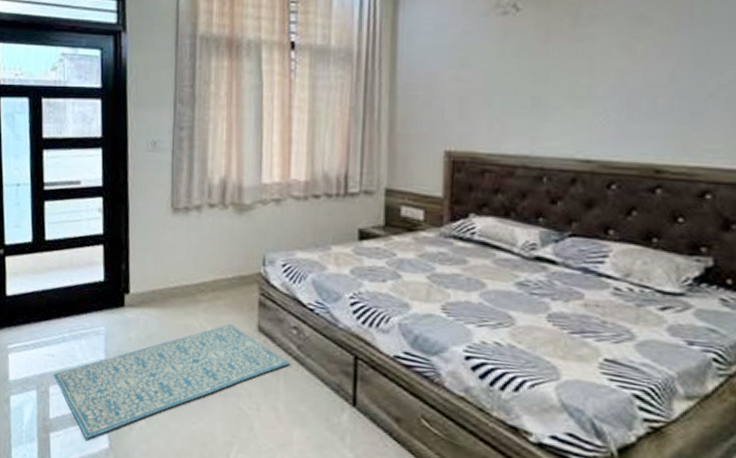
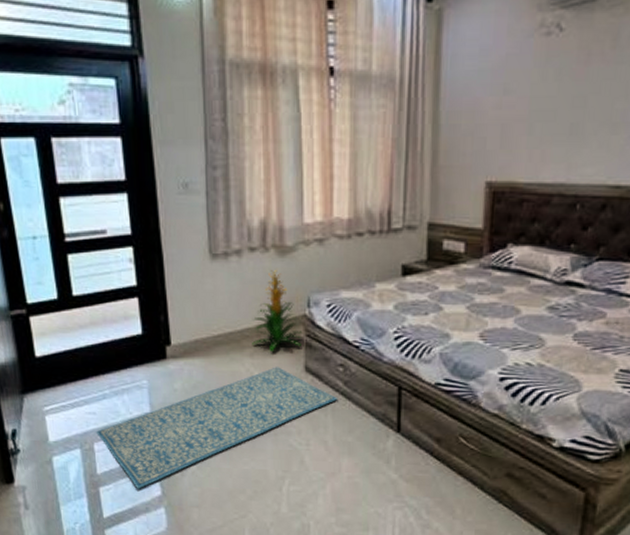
indoor plant: none [207,227,257,308] -> present [252,270,303,351]

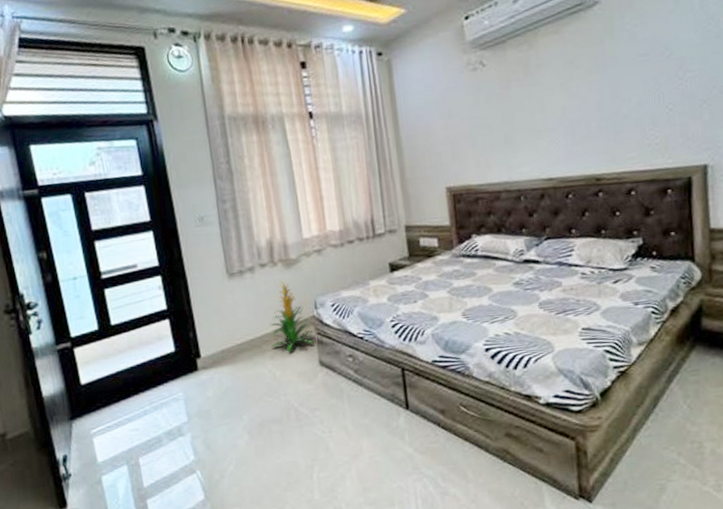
rug: present [96,367,338,489] -> none [140,364,352,496]

